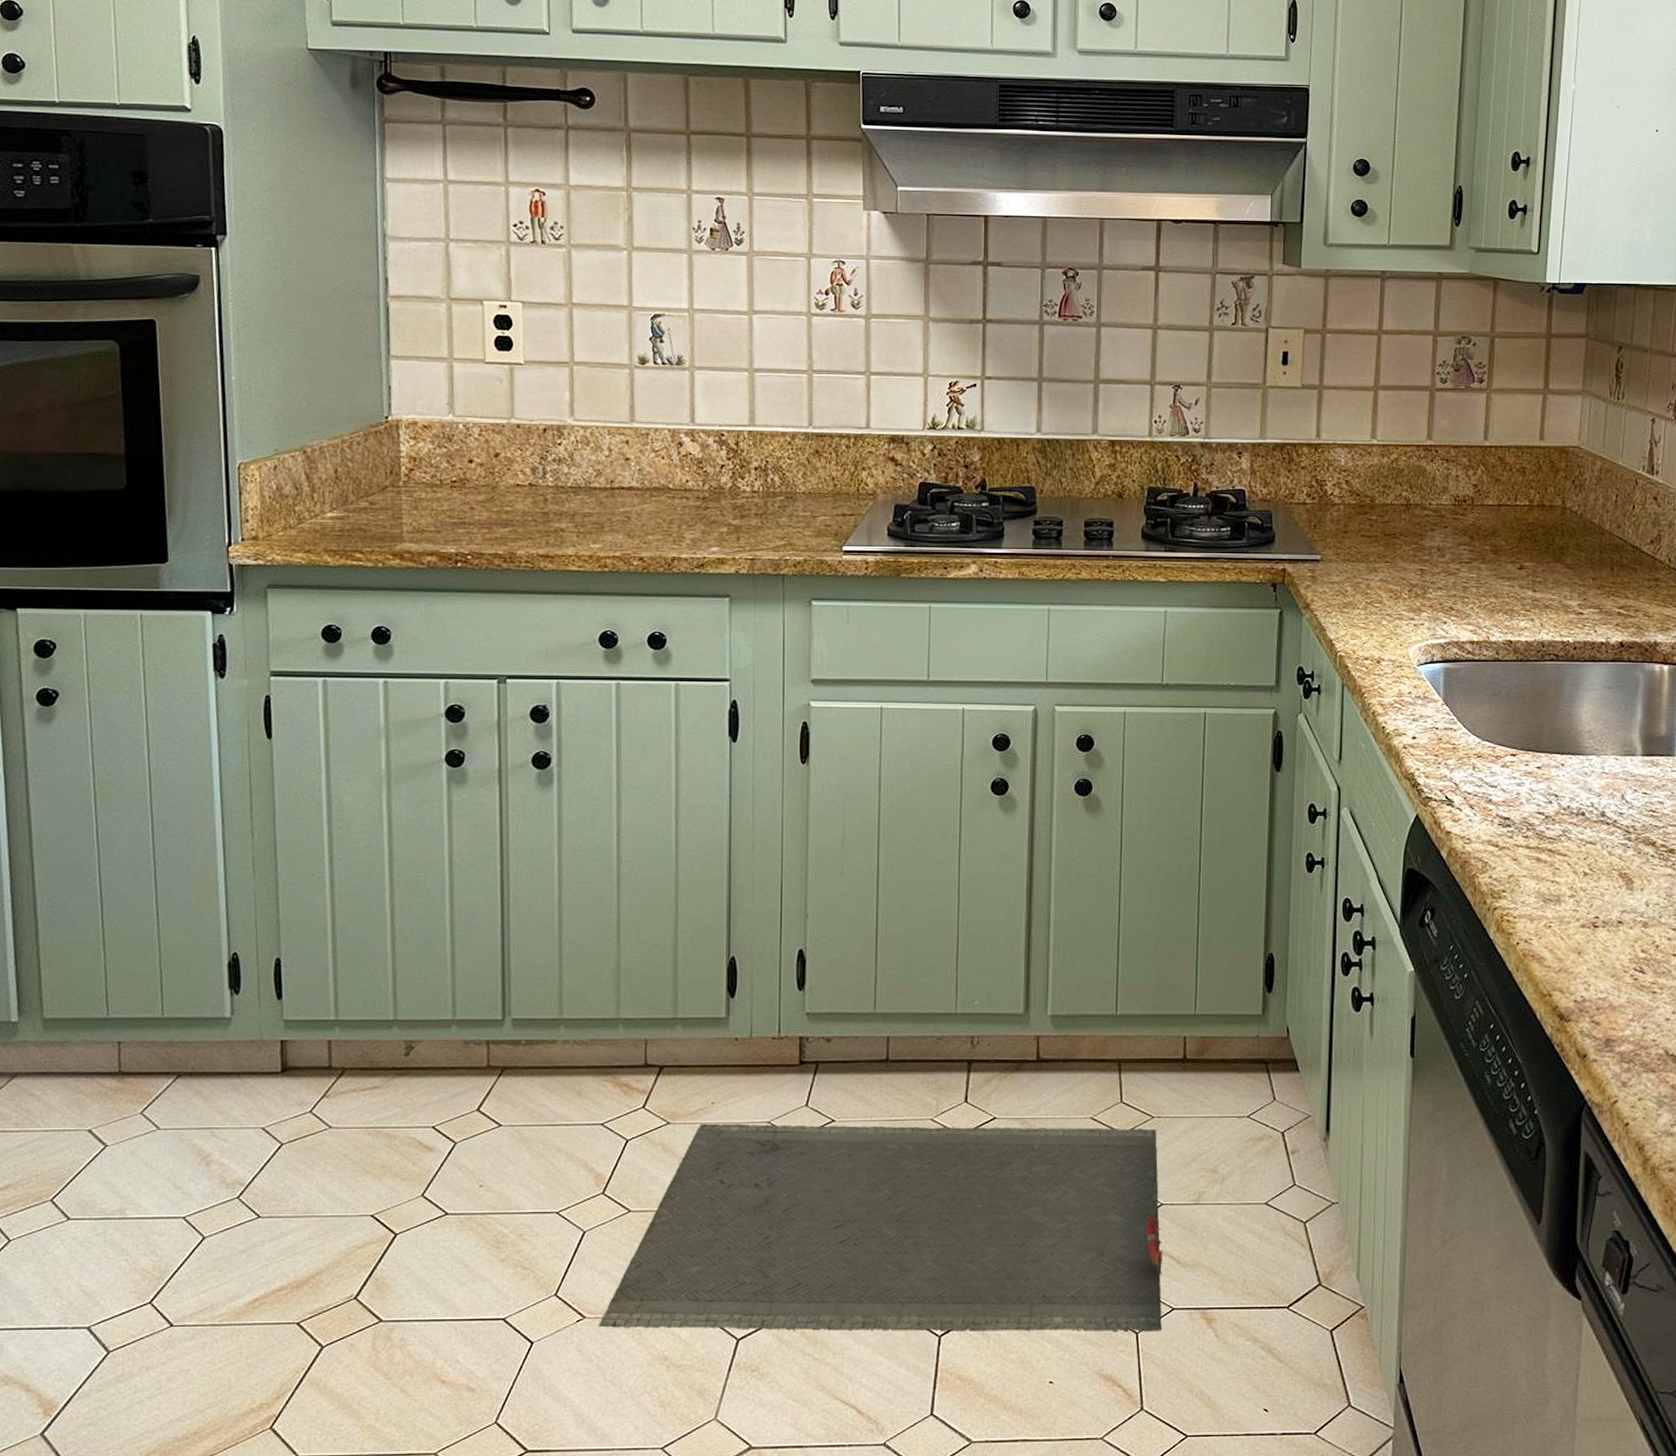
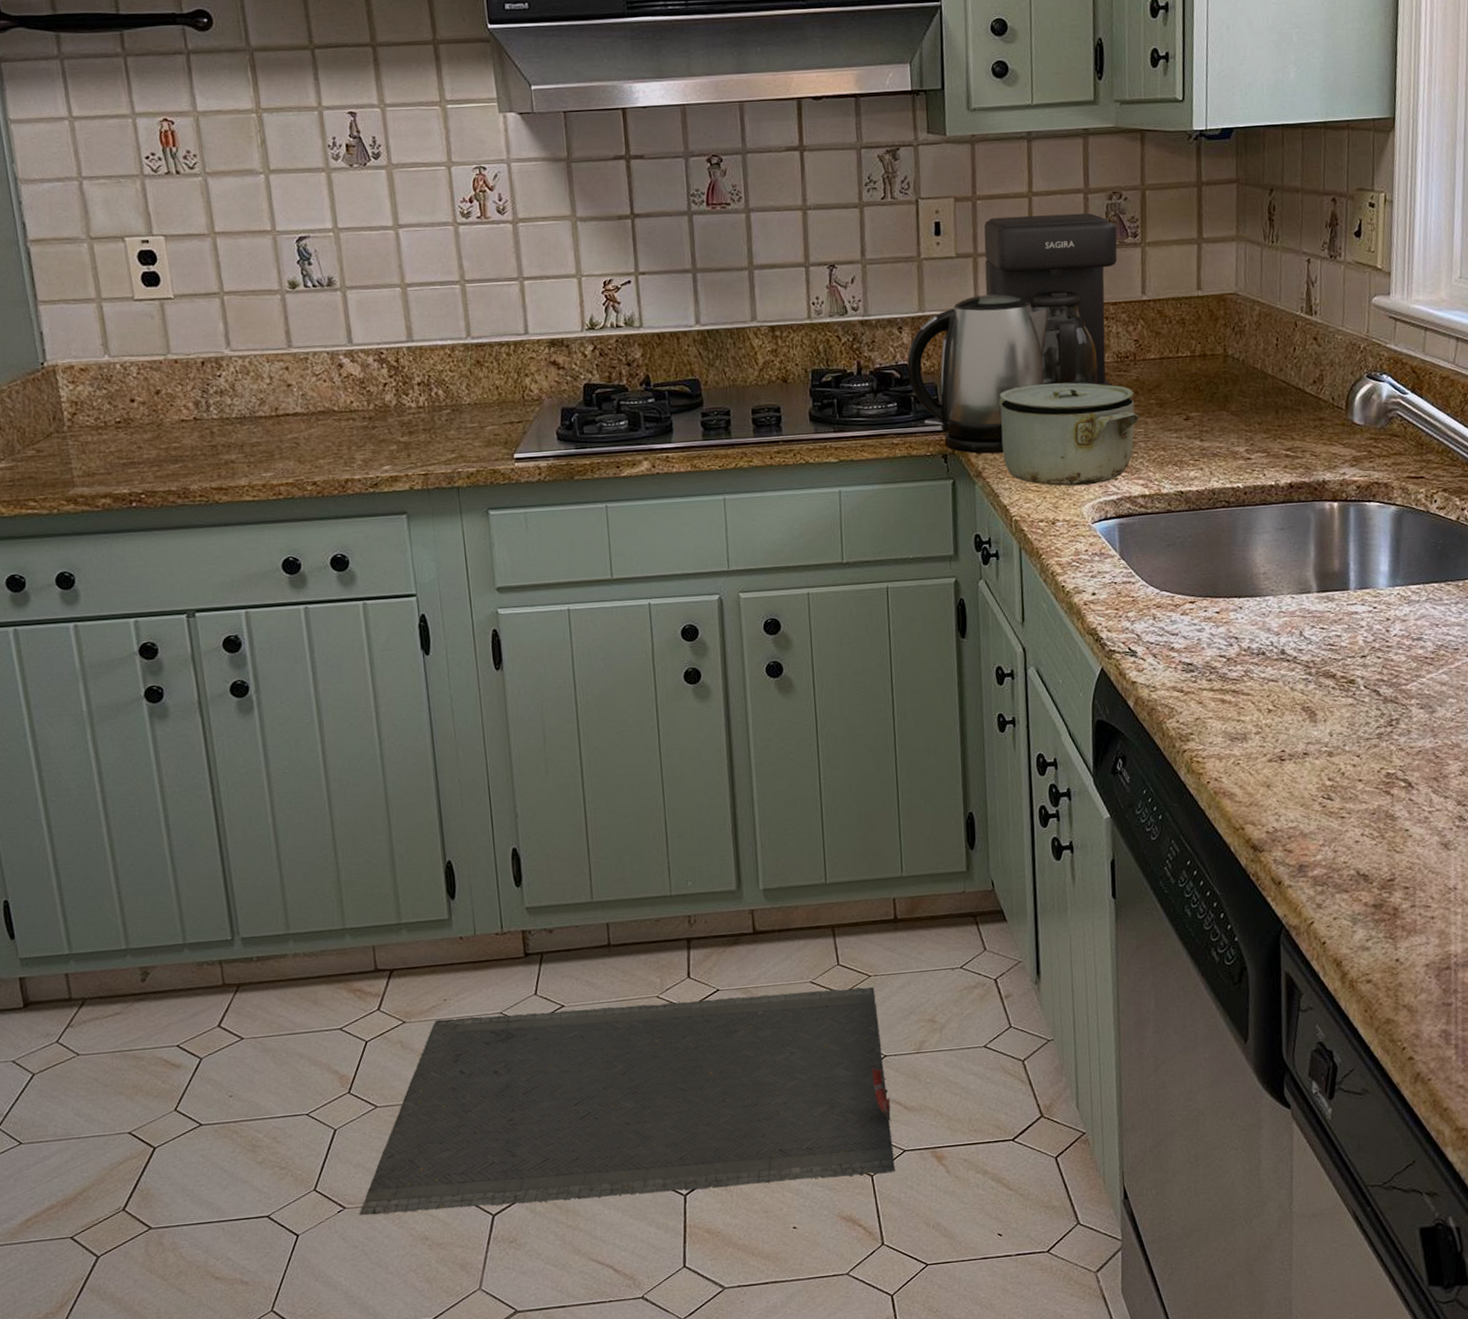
kettle: none [1244,427,1390,586] -> present [907,294,1050,455]
coffee maker: none [1328,352,1463,529] -> present [984,213,1118,387]
cooking pot: none [1332,521,1472,627] -> present [999,382,1139,486]

